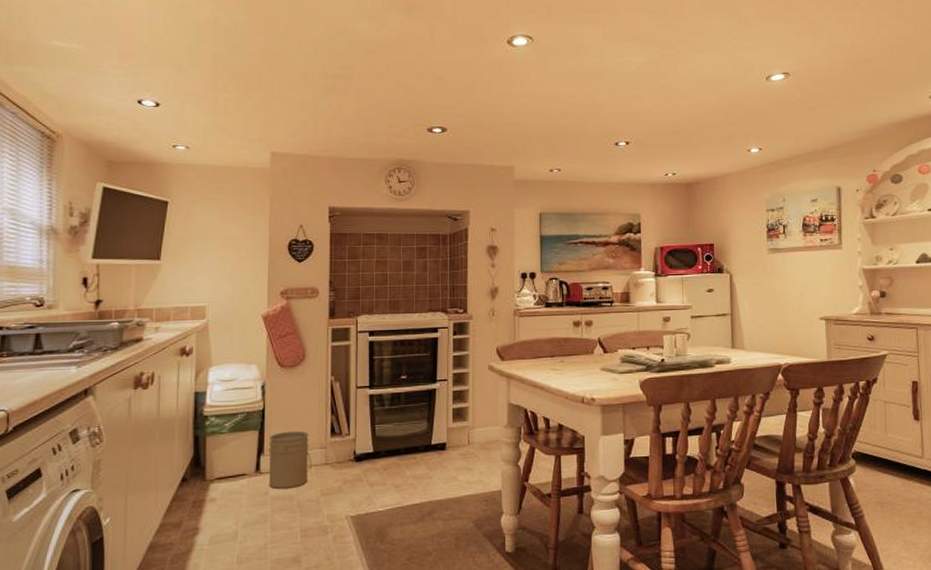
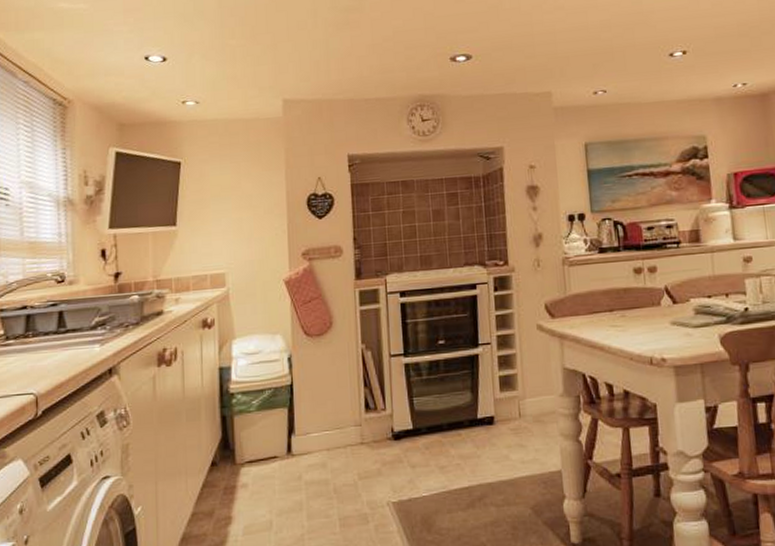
bucket: present [268,430,312,489] -> none [299,406,347,472]

